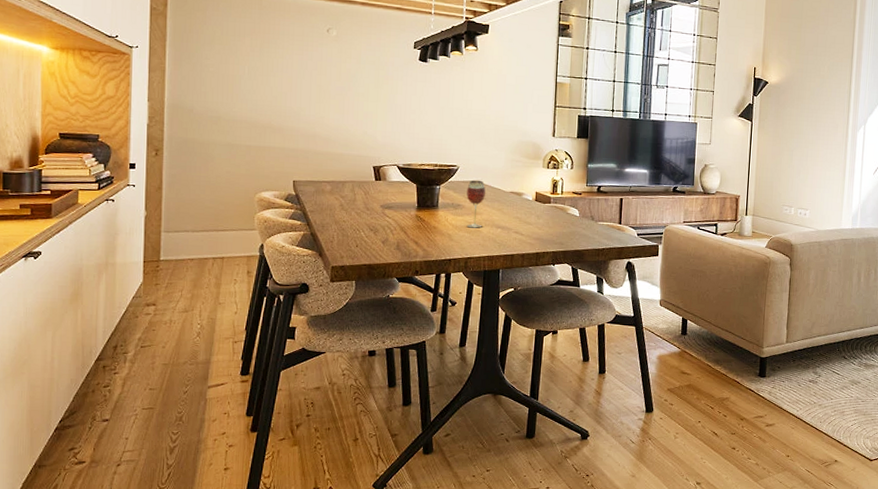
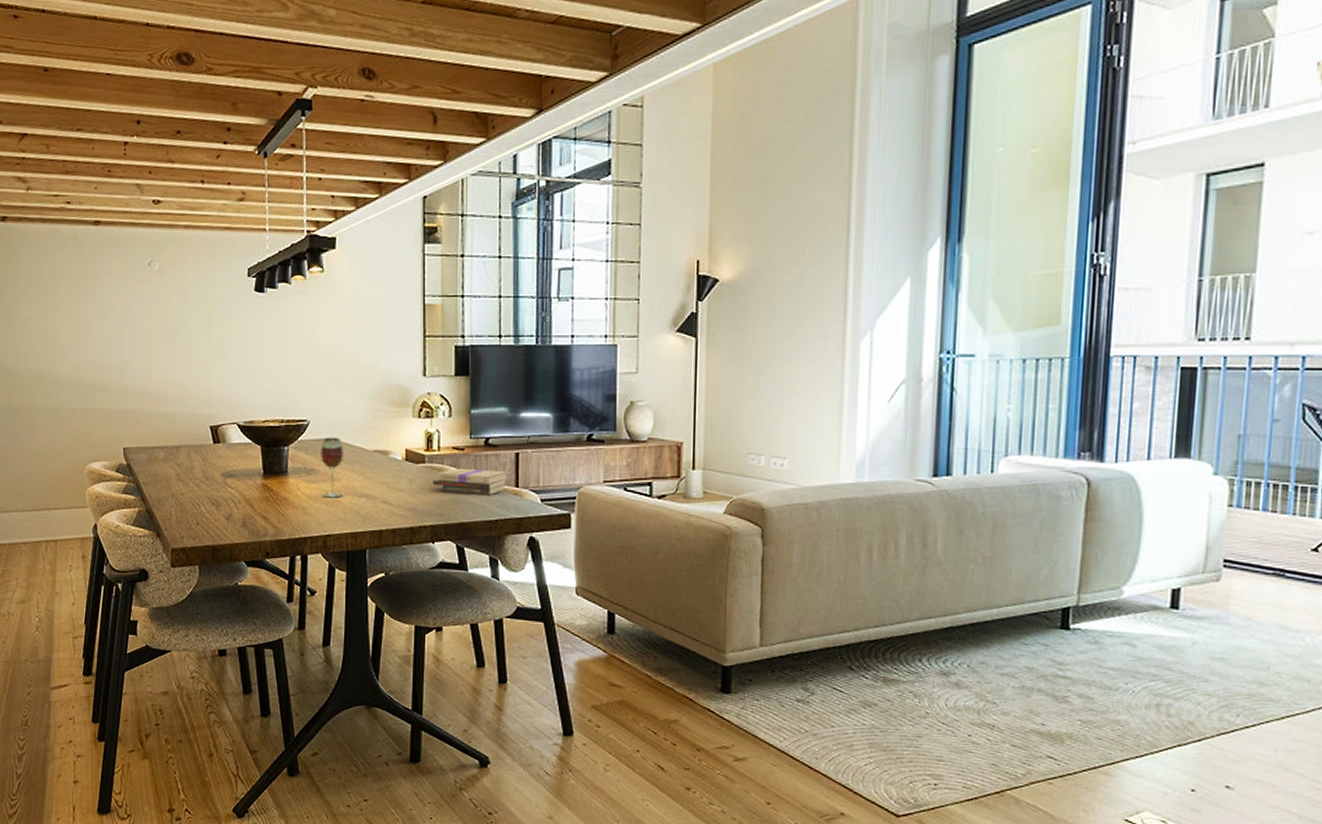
books: none [556,208,613,230] -> present [433,468,507,496]

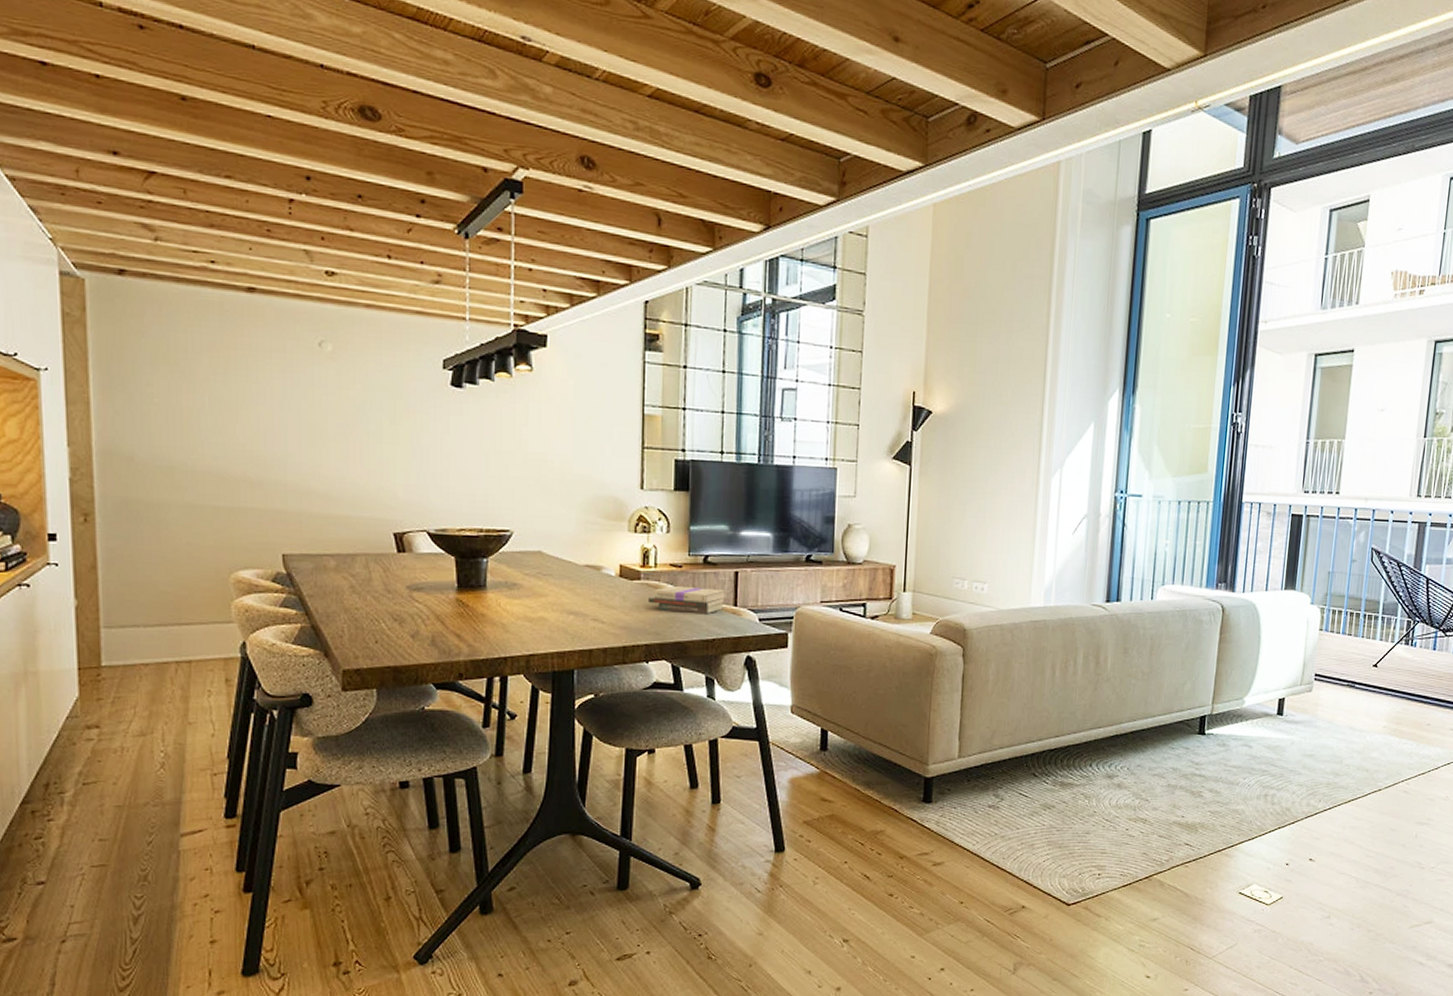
wineglass: present [321,437,343,498] -> none [525,549,551,615]

